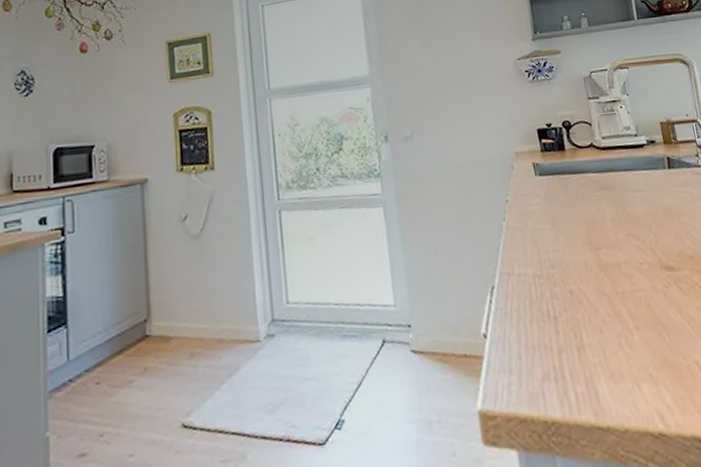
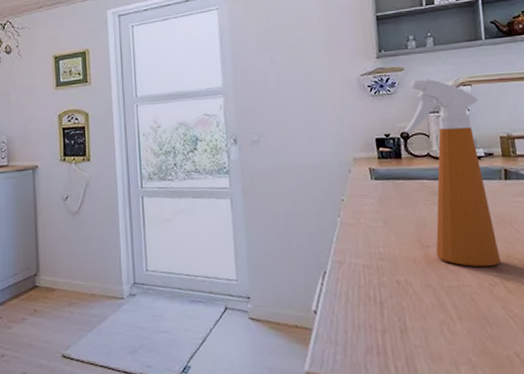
spray bottle: none [565,61,672,268] -> present [404,78,501,267]

